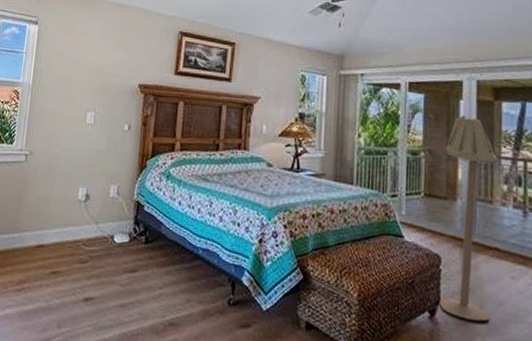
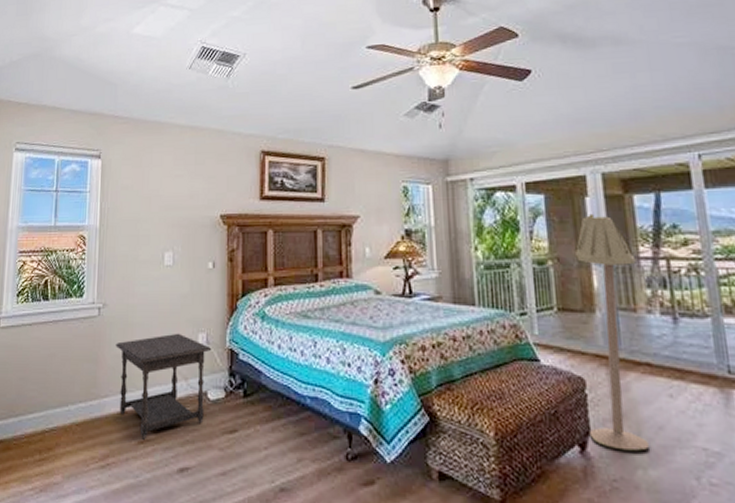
side table: none [37,183,121,271] -> present [115,333,212,440]

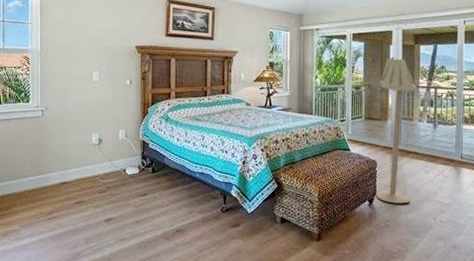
side table: present [115,333,212,440] -> none [56,129,129,201]

